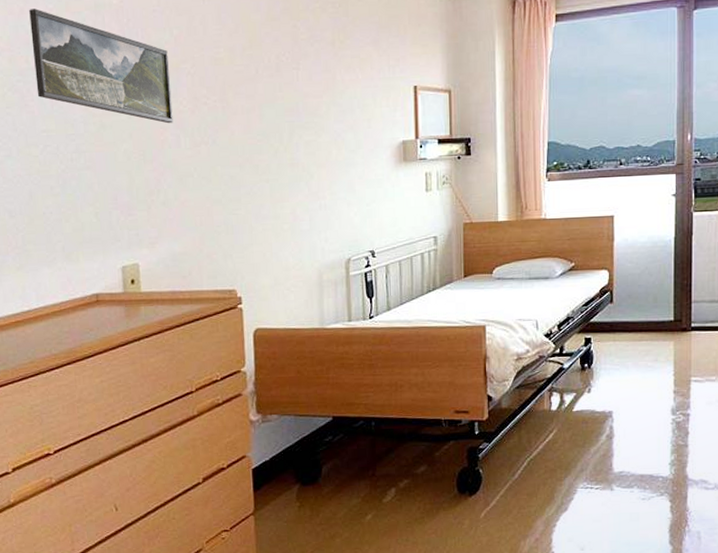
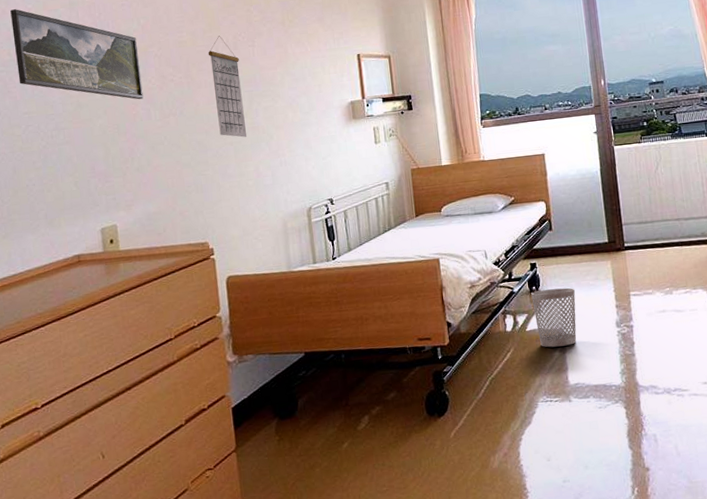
calendar: none [246,54,284,175] -> present [208,36,246,137]
wastebasket: none [582,367,630,431] -> present [531,287,577,348]

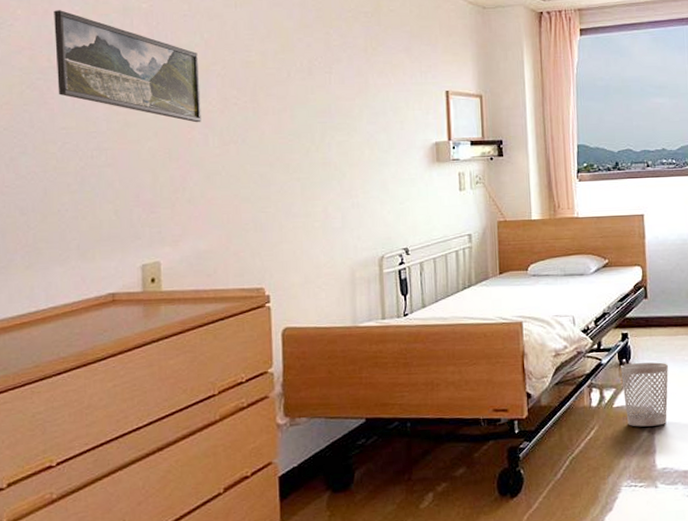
calendar: present [208,36,246,137] -> none [278,58,316,173]

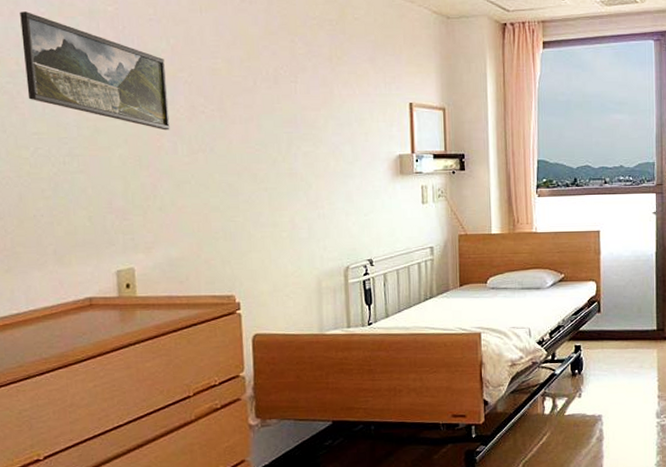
wastebasket: present [621,362,668,427] -> none [573,373,618,434]

